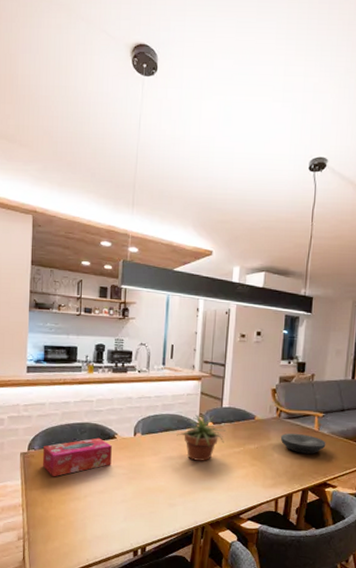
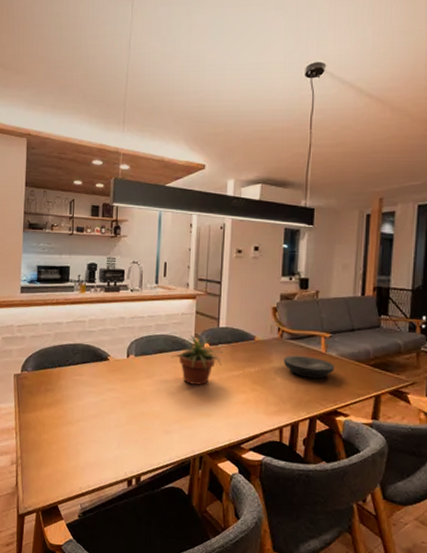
tissue box: present [42,437,112,477] -> none [35,359,105,400]

